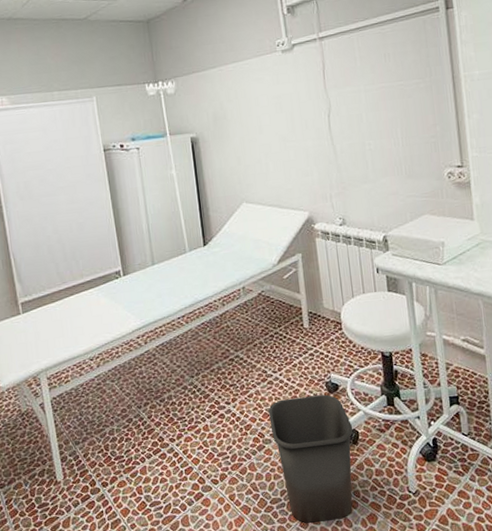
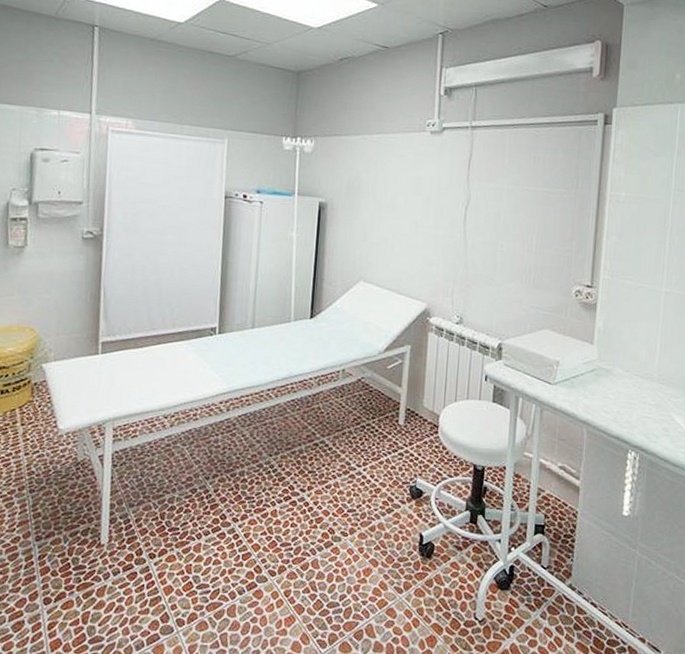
waste bin: present [268,394,354,523] -> none [343,496,430,636]

